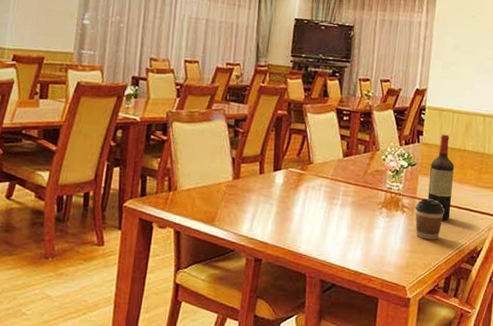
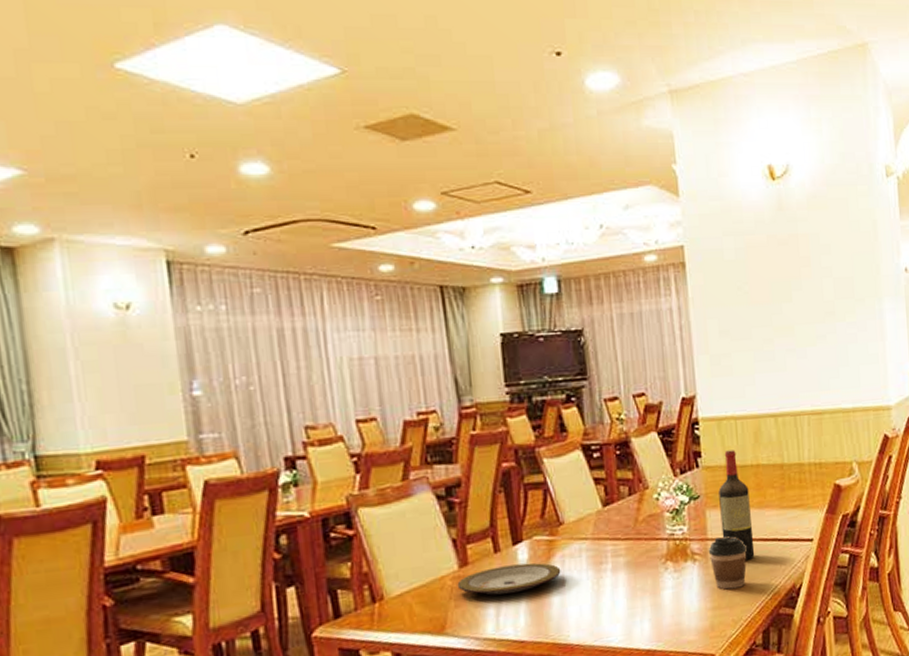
plate: none [229,184,304,207] -> present [457,562,561,596]

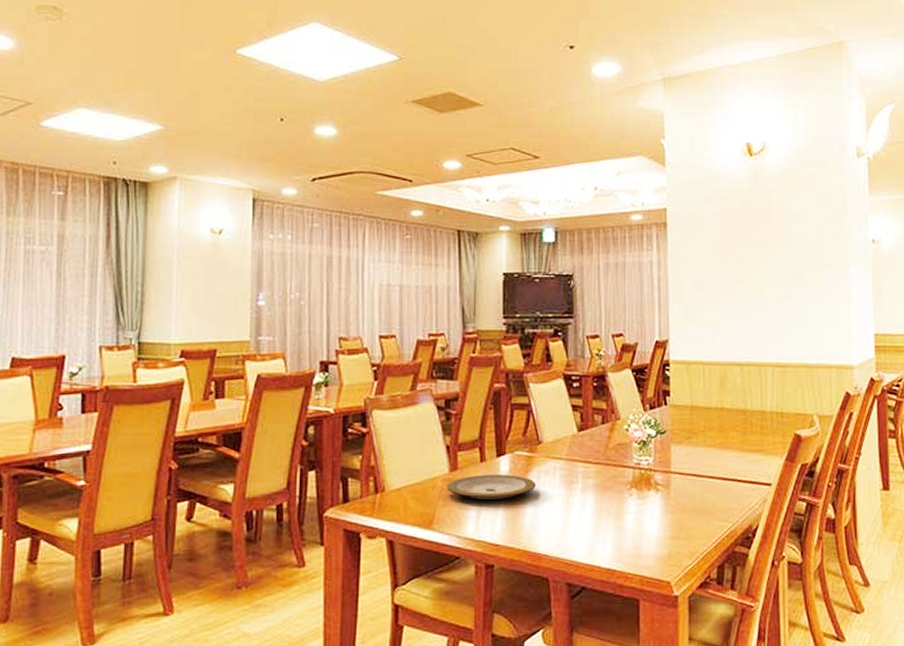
coffee cup: present [708,536,747,590] -> none [670,472,707,522]
wine bottle: present [718,450,755,561] -> none [684,392,715,497]

